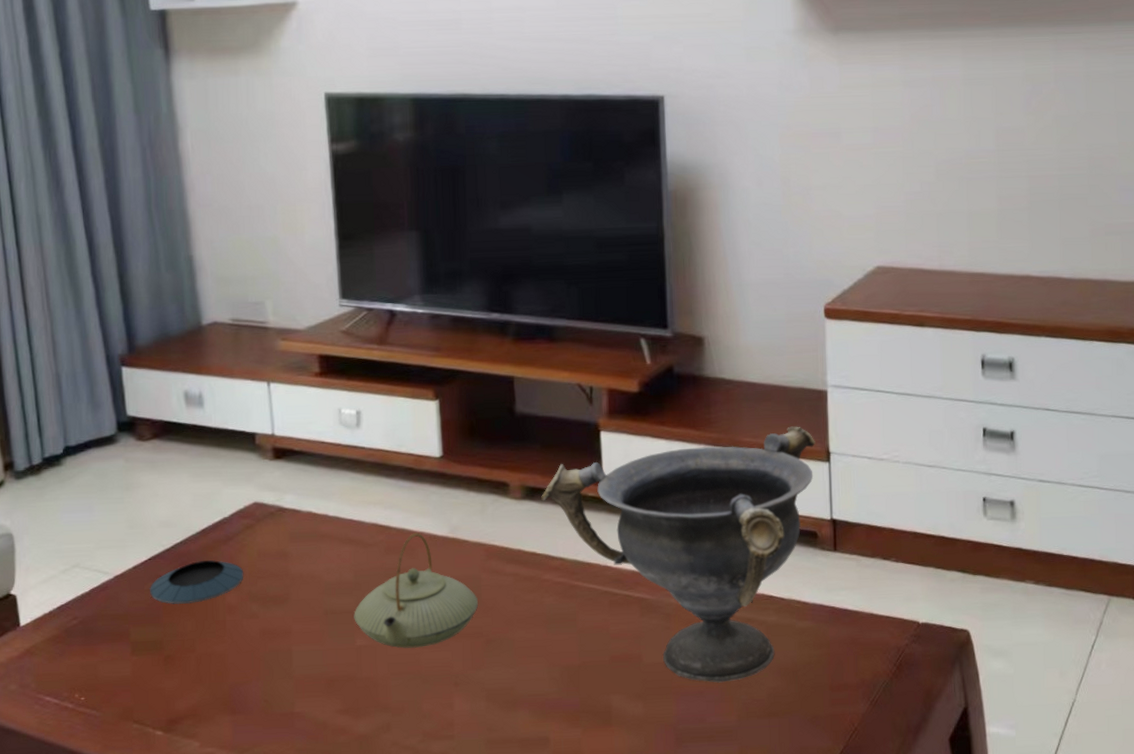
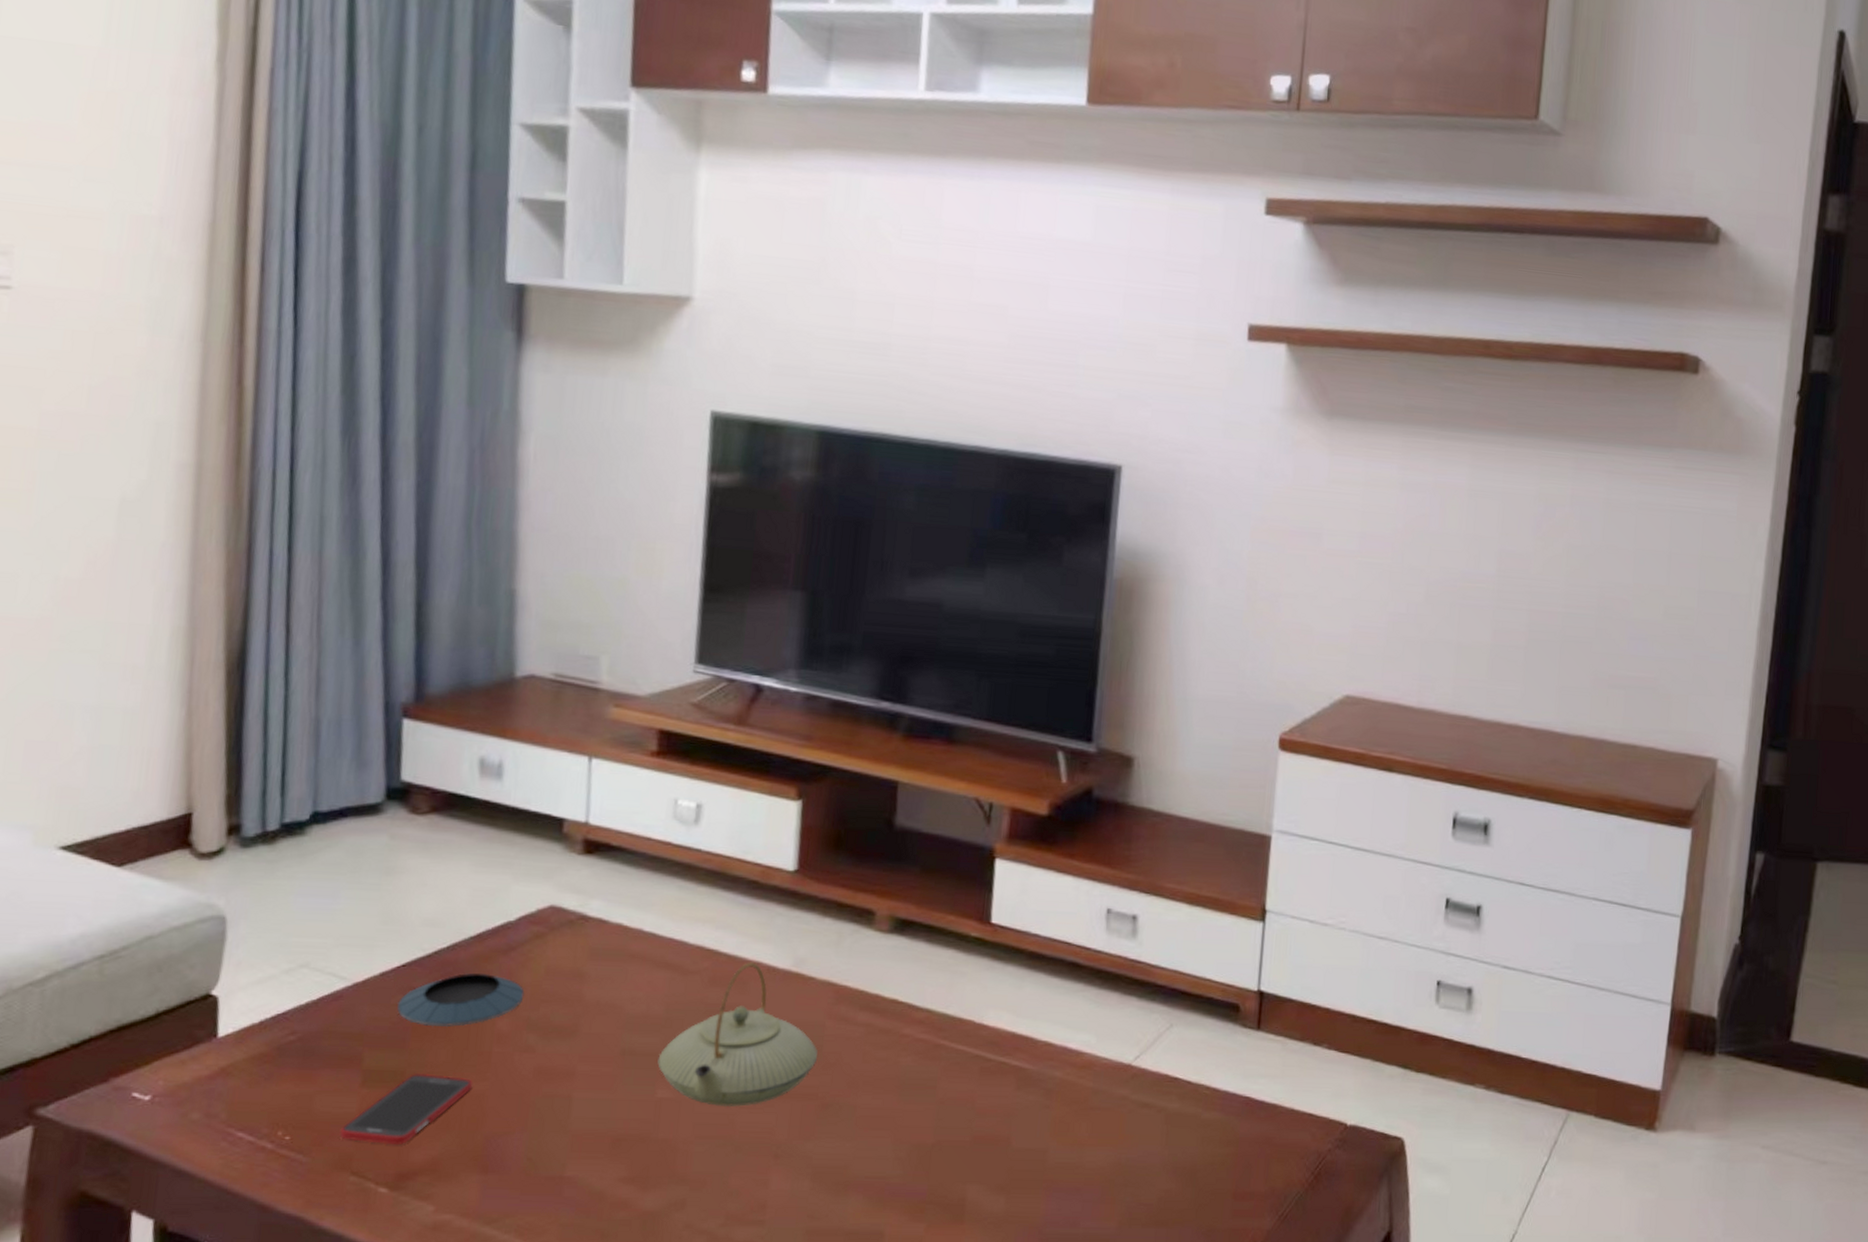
cell phone: none [121,641,215,698] -> present [339,1074,473,1144]
decorative bowl: present [541,426,815,683] -> none [912,874,1251,1179]

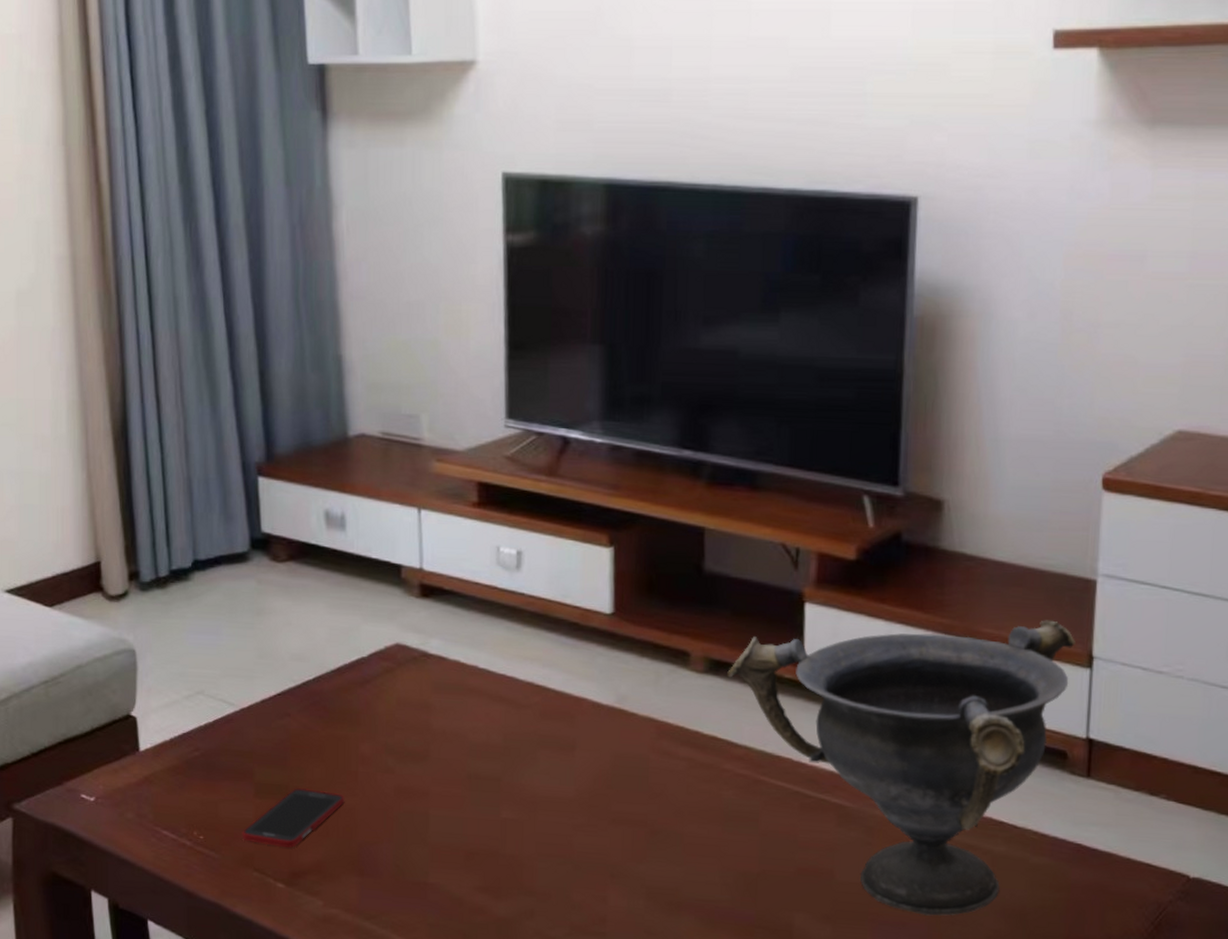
saucer: present [397,973,525,1027] -> none [278,702,381,749]
teapot: present [657,962,818,1107] -> none [500,698,644,829]
decorative bowl: none [912,874,1251,1179] -> present [727,620,1075,916]

